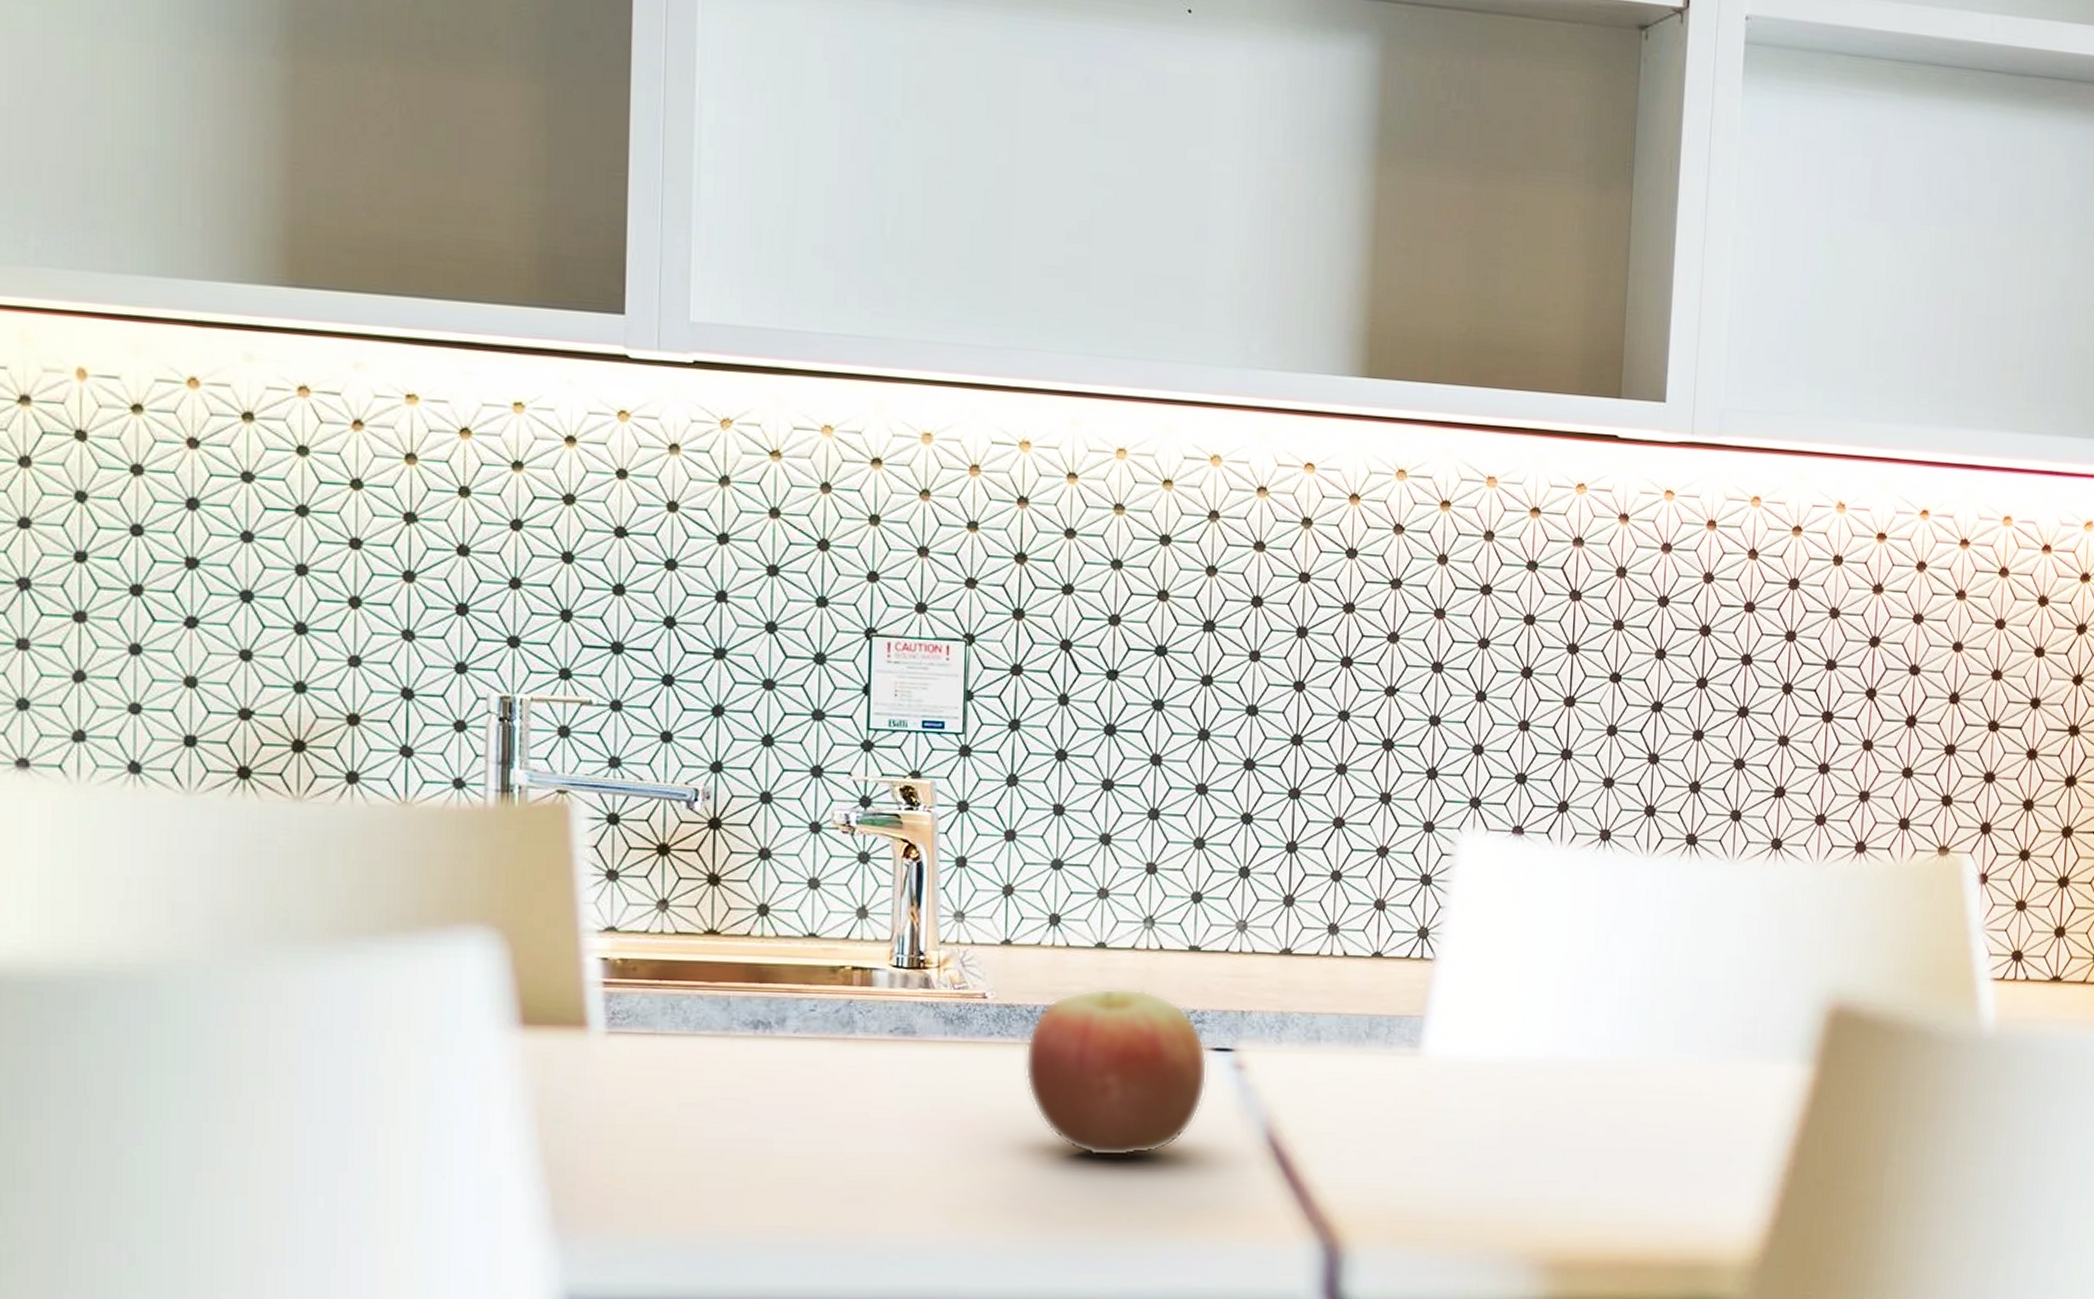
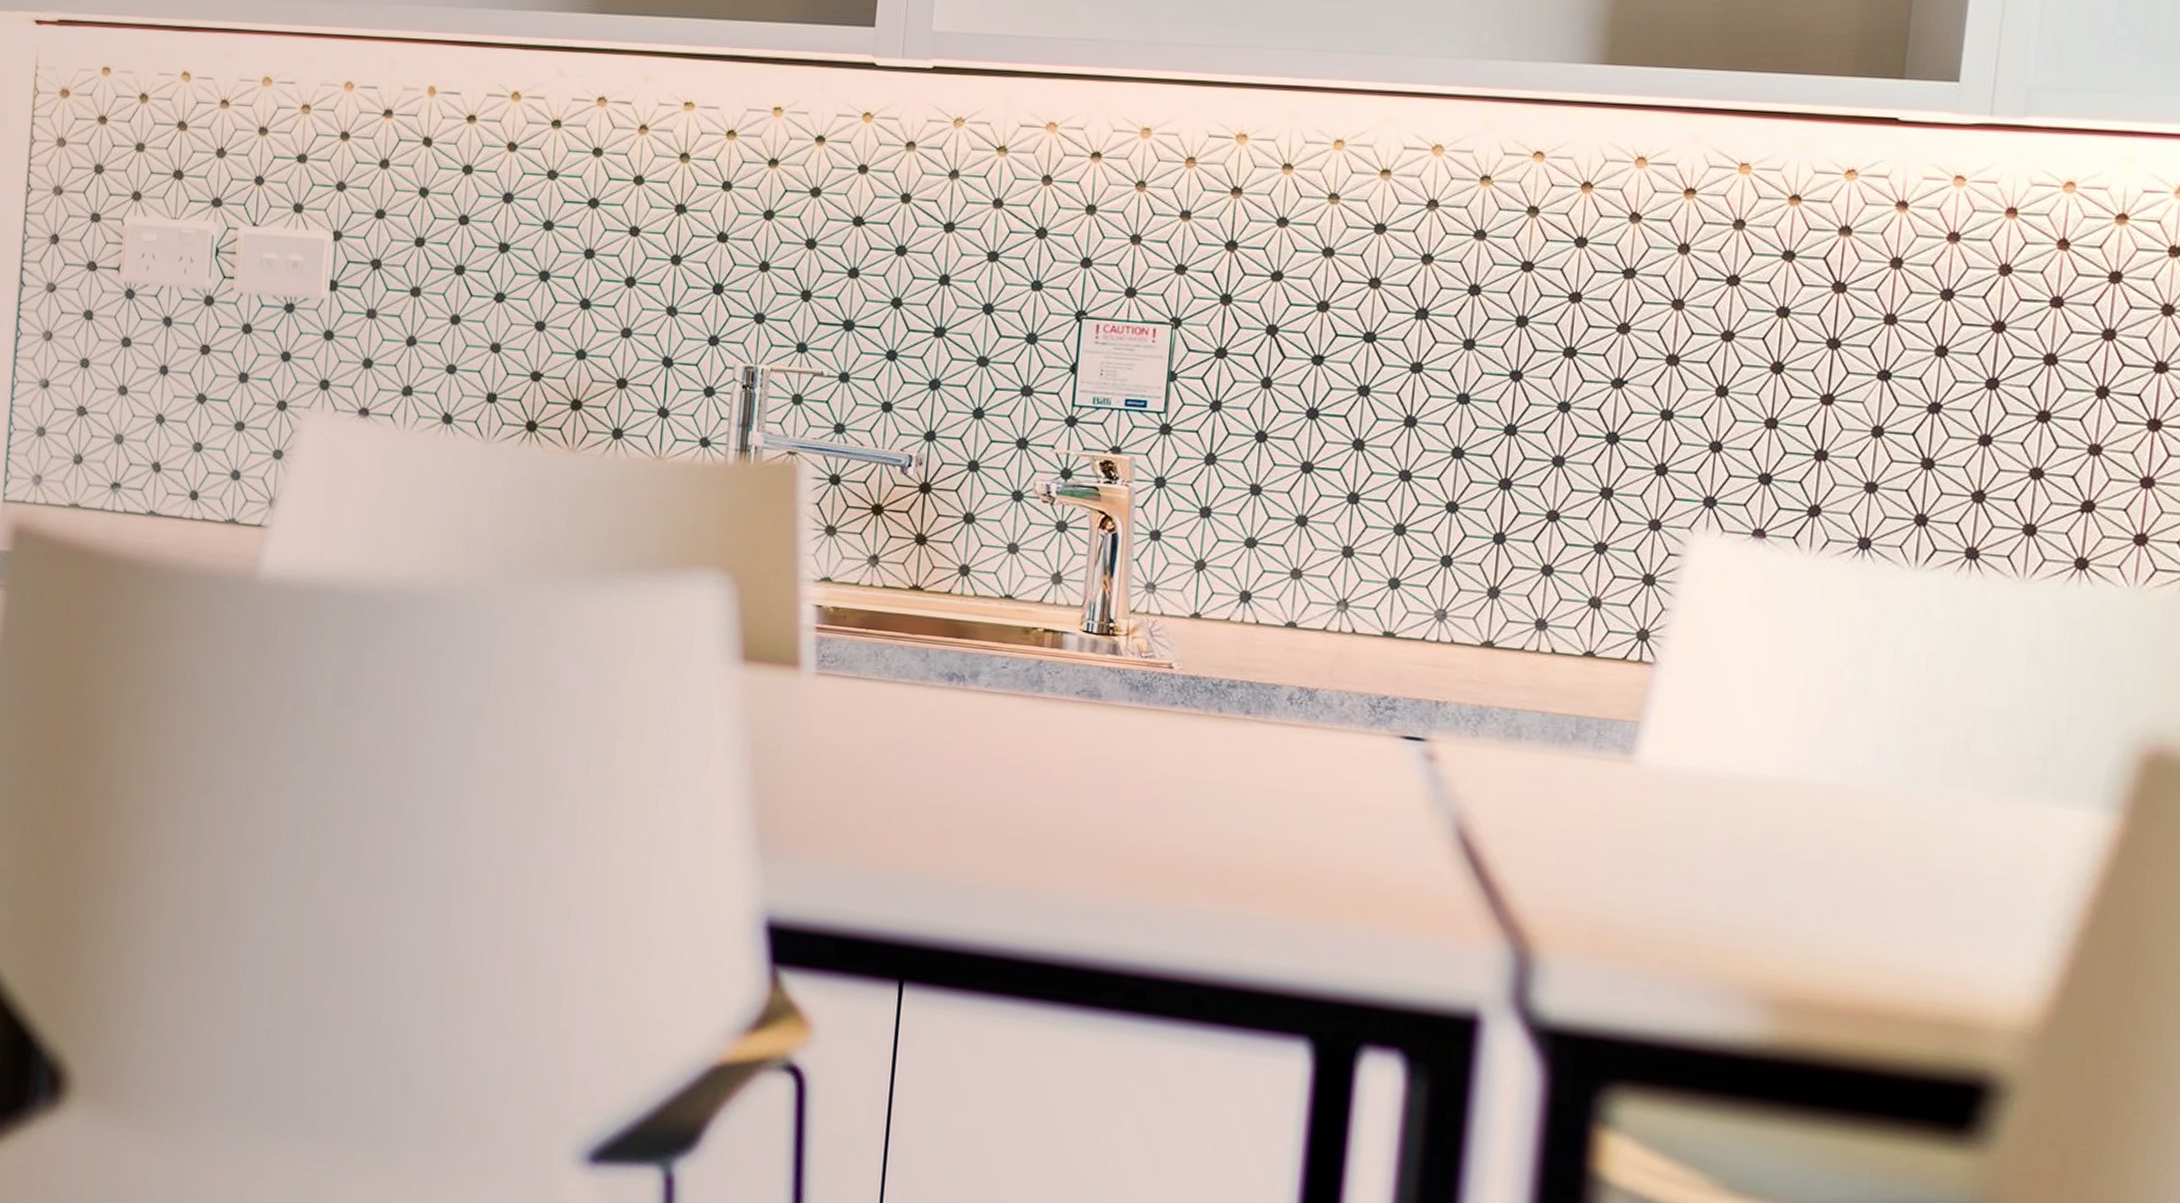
apple: present [1025,987,1208,1157] -> none [1206,667,1398,837]

